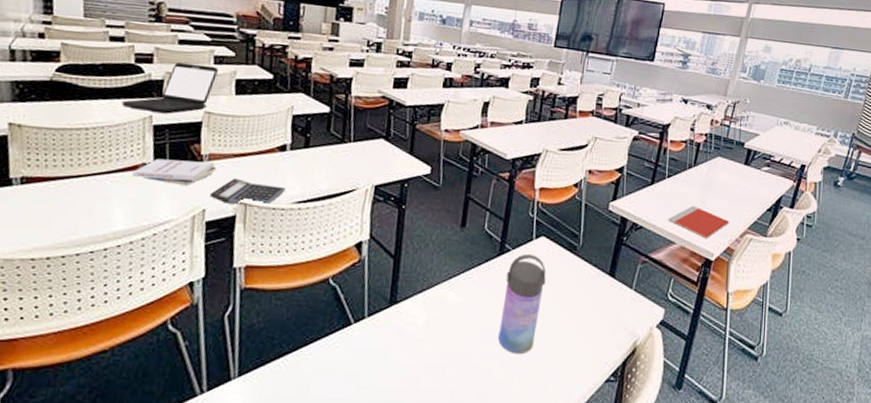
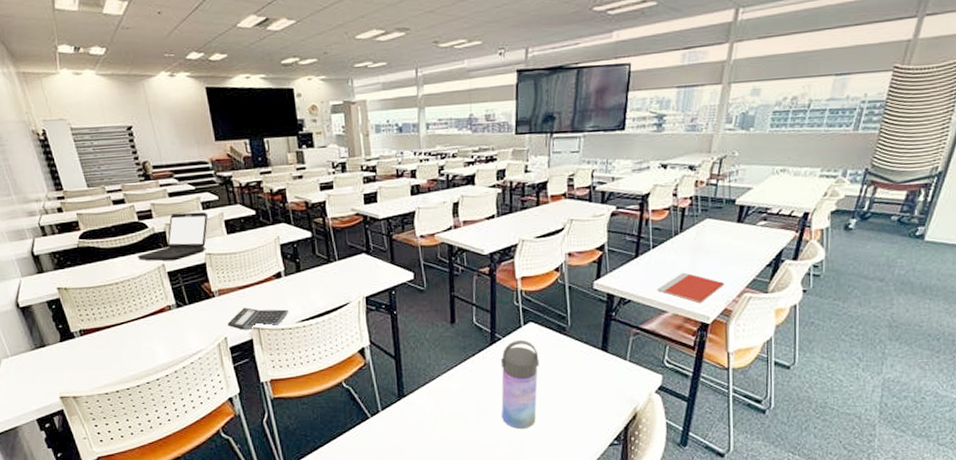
books: present [131,158,217,185] -> none [161,297,228,320]

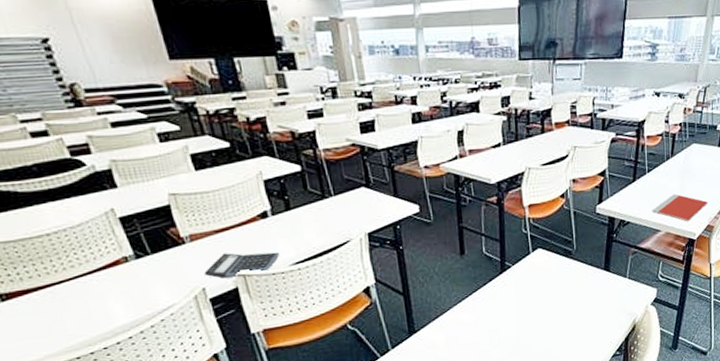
laptop: present [138,211,209,261] -> none [75,144,169,205]
water bottle: present [500,339,540,429] -> none [511,266,548,351]

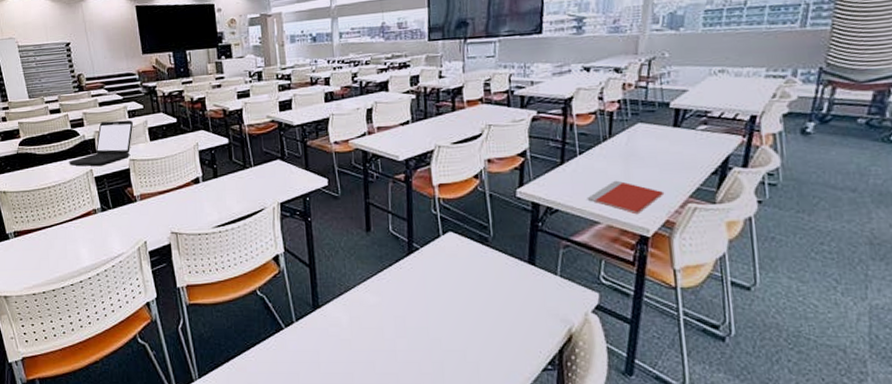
laptop: none [75,144,169,205] -> present [69,120,134,167]
calculator: present [204,251,280,278] -> none [147,212,206,234]

